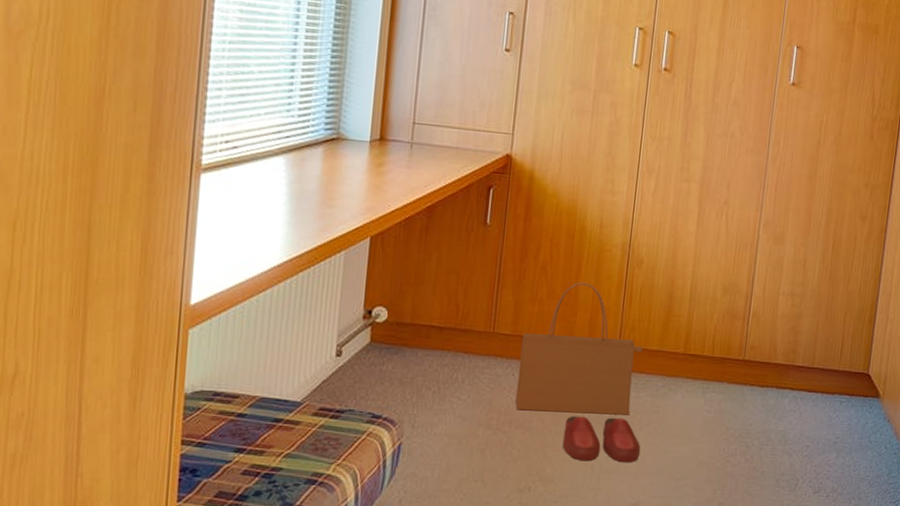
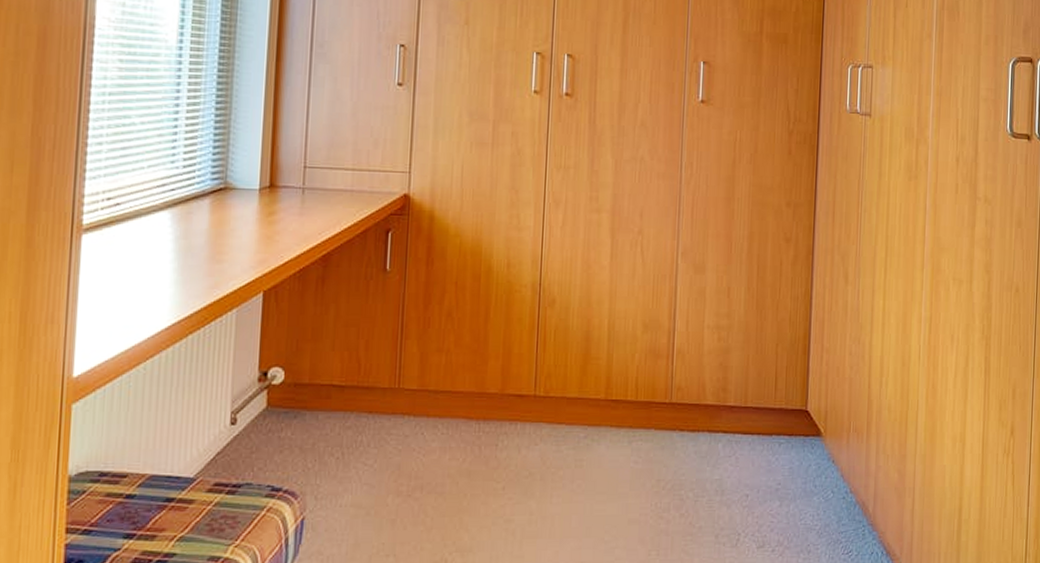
tote bag: present [515,282,643,415] -> none [426,328,561,473]
slippers: present [562,415,641,463] -> none [479,475,565,527]

